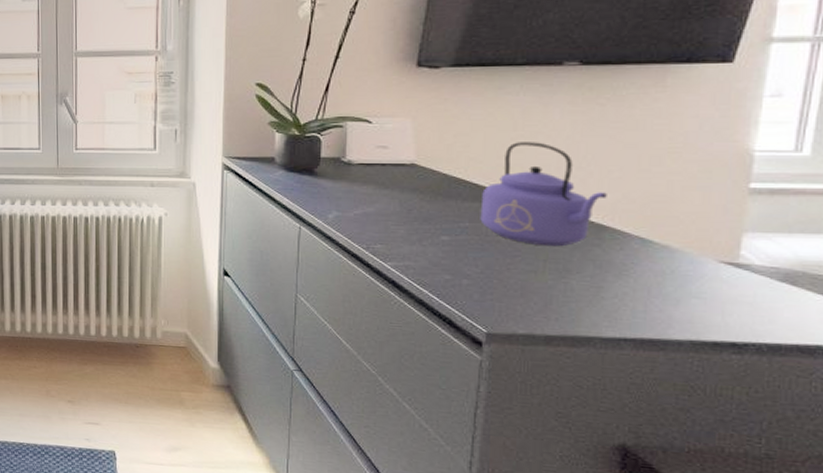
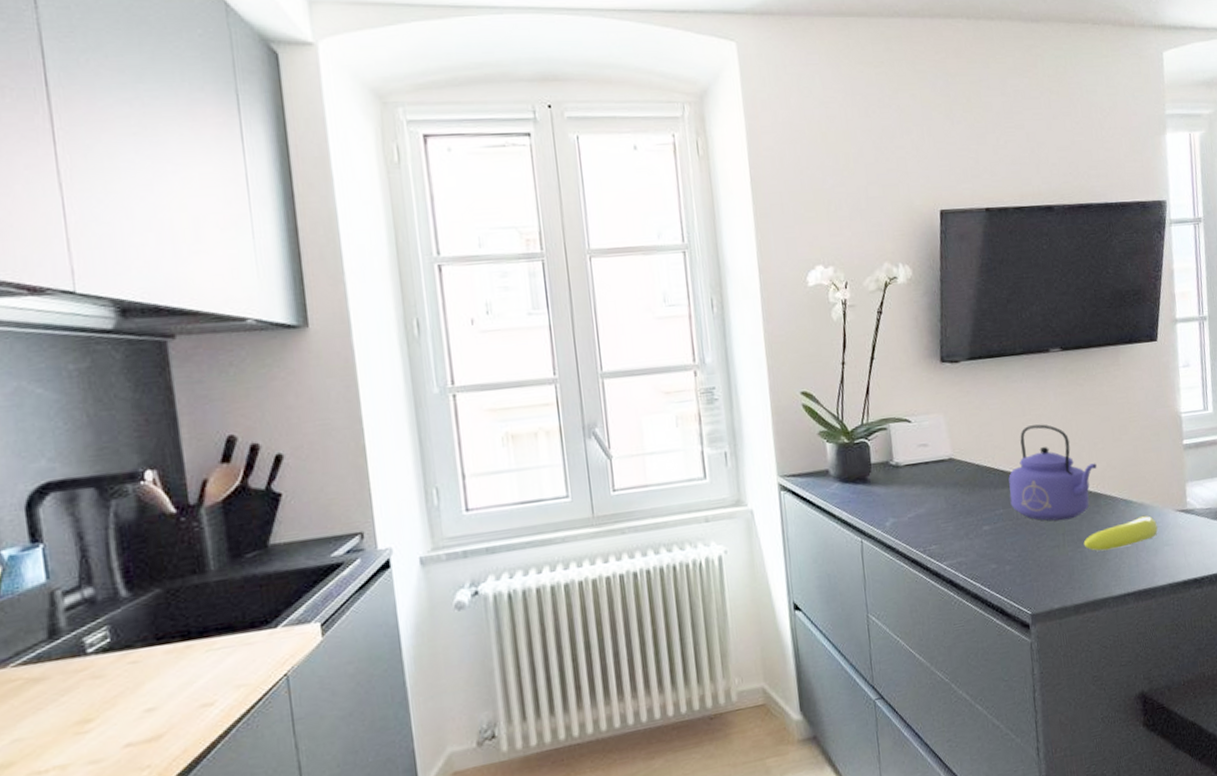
banana: none [571,259,686,289] -> present [1083,515,1158,551]

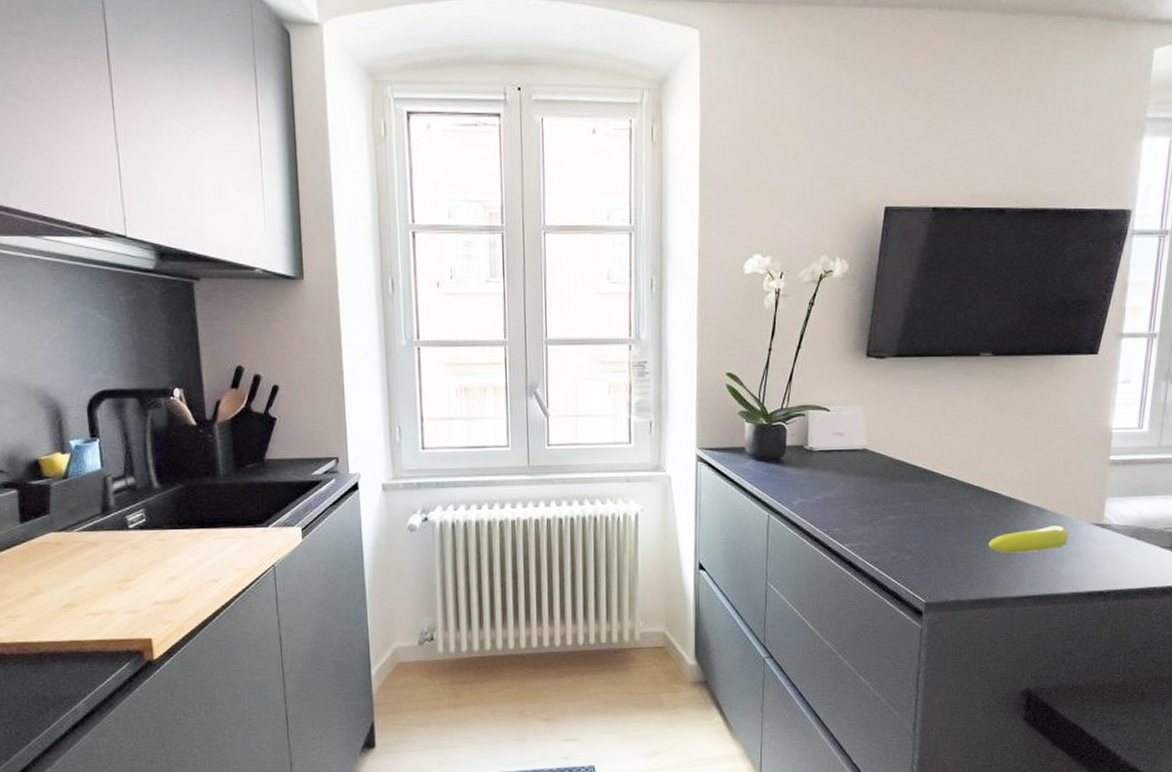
kettle: present [1008,424,1097,521] -> none [919,425,1013,520]

